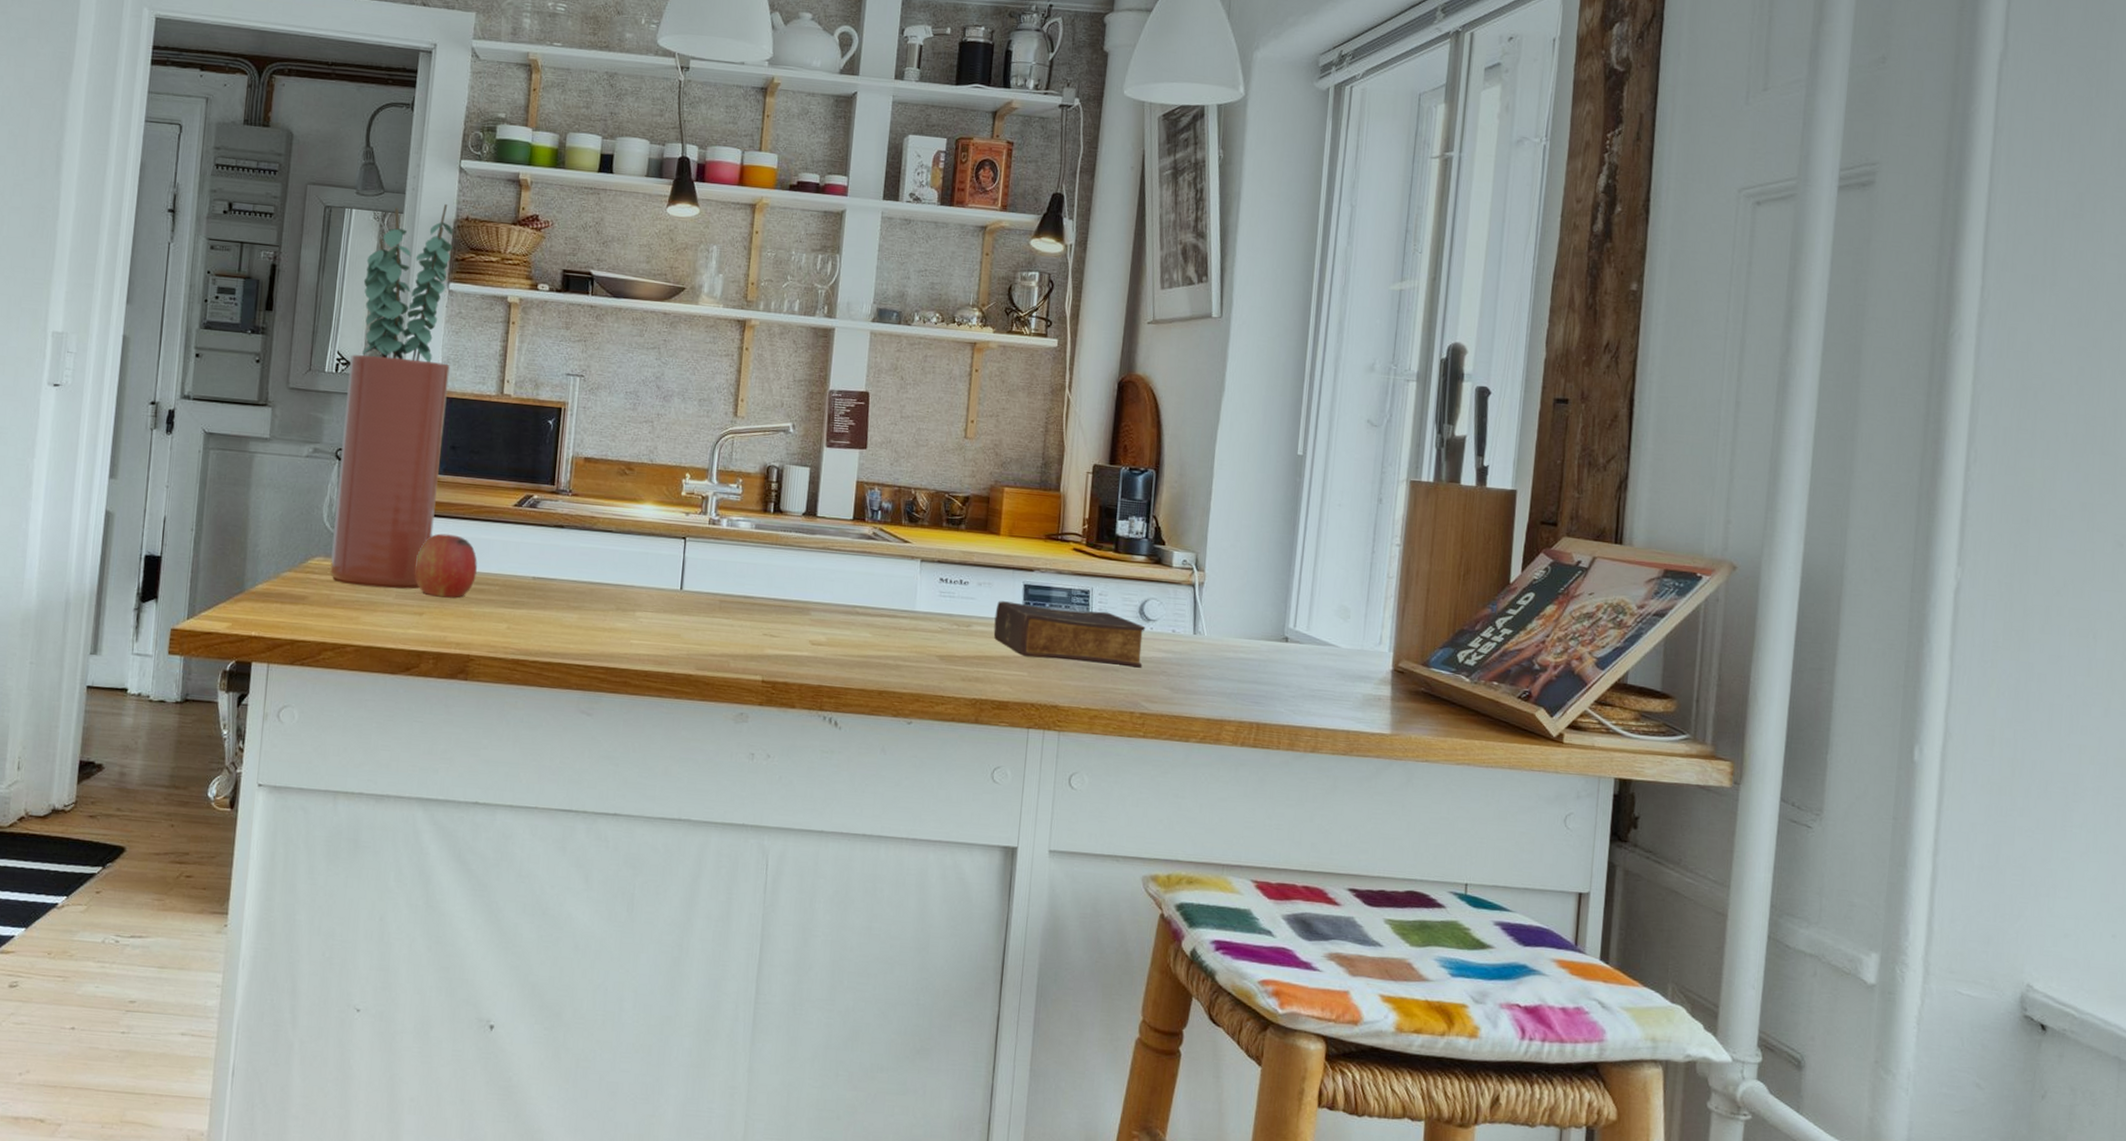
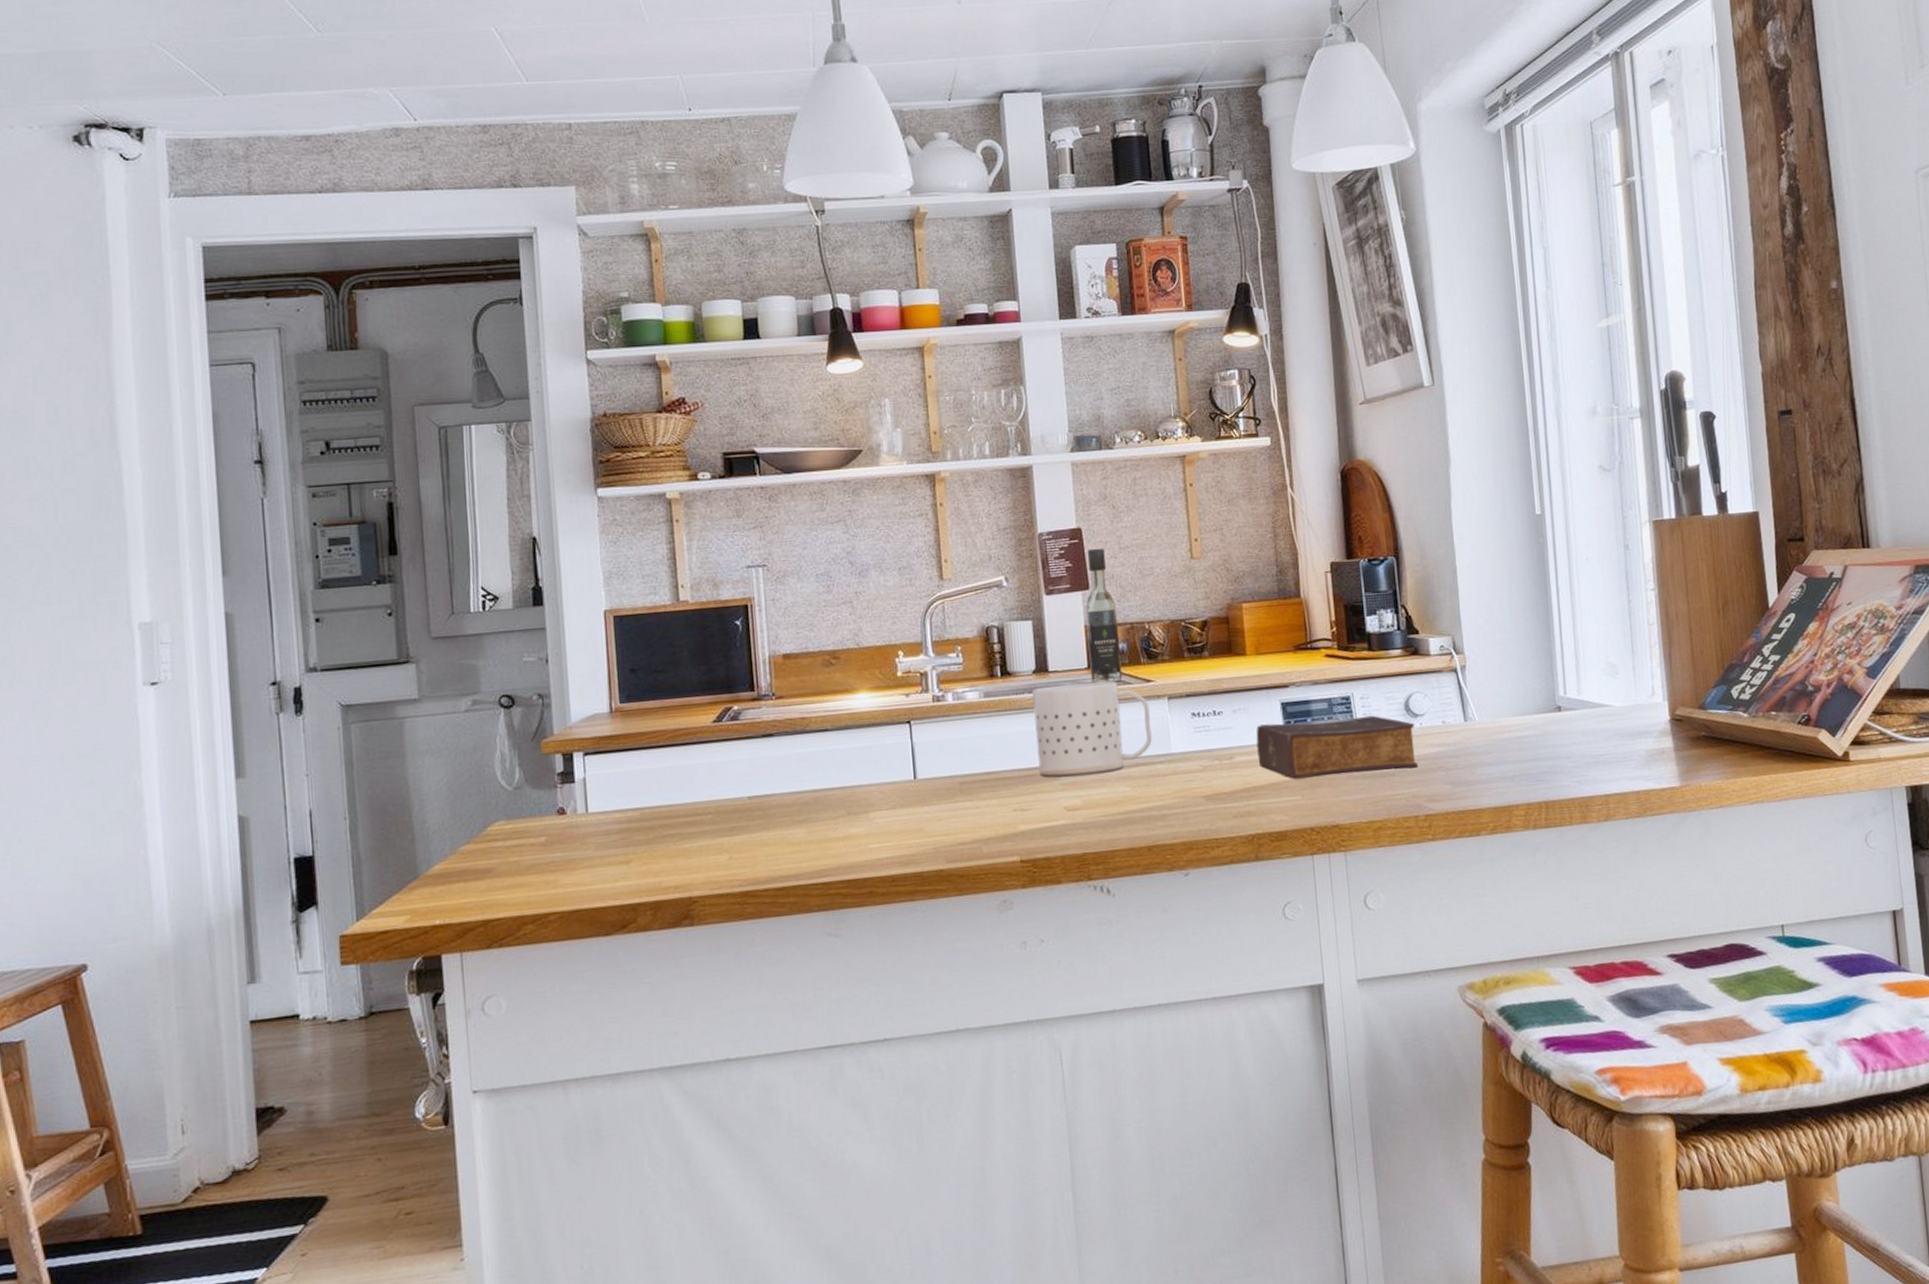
vase: present [330,204,453,589] -> none [497,403,626,846]
fruit: present [414,533,477,598] -> none [611,767,684,840]
mug: none [792,529,903,618] -> present [1031,681,1152,779]
bottle: none [854,412,889,538] -> present [1085,548,1123,684]

